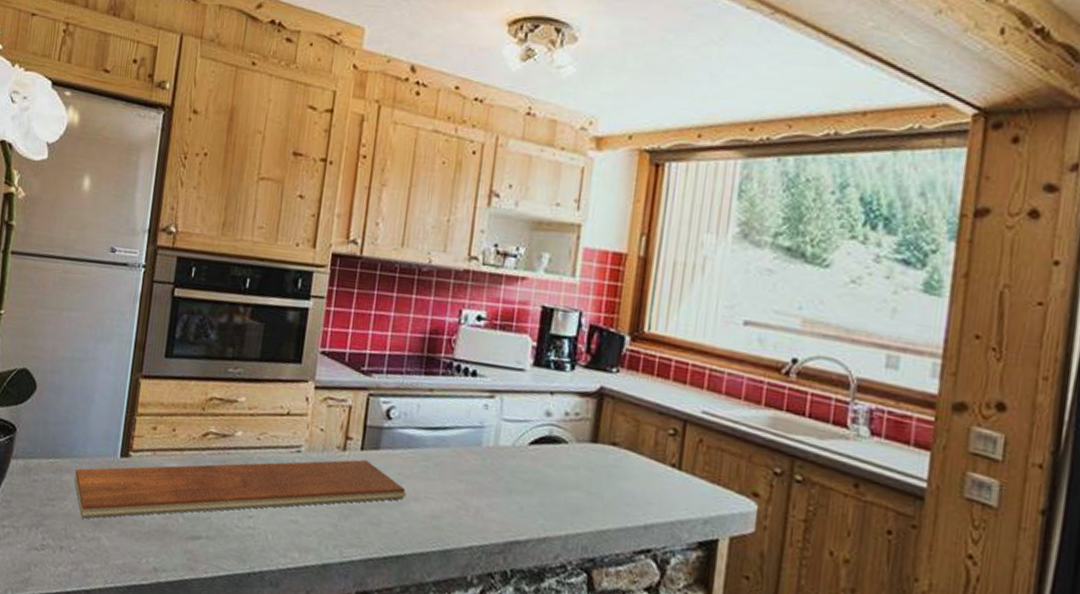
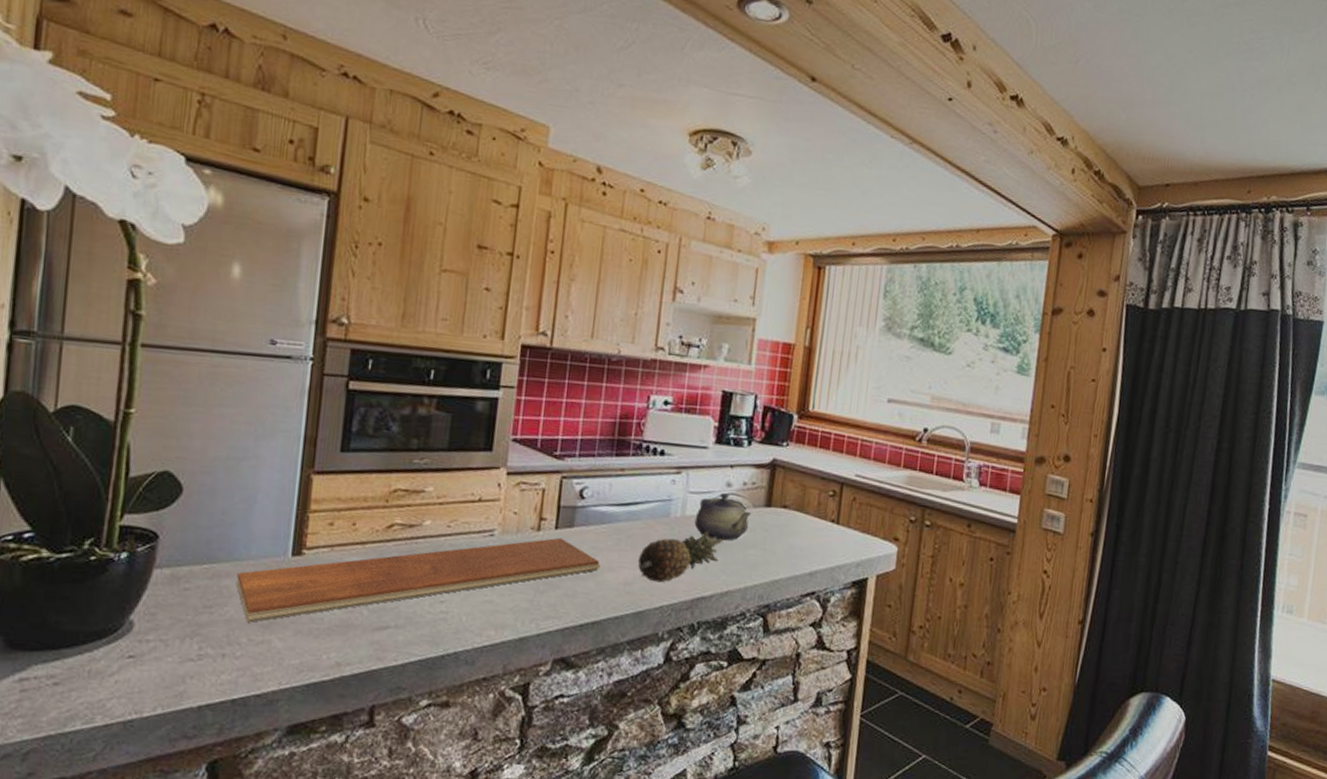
fruit: none [445,464,542,520] -> present [637,530,724,583]
teapot: none [508,423,575,479] -> present [694,493,752,541]

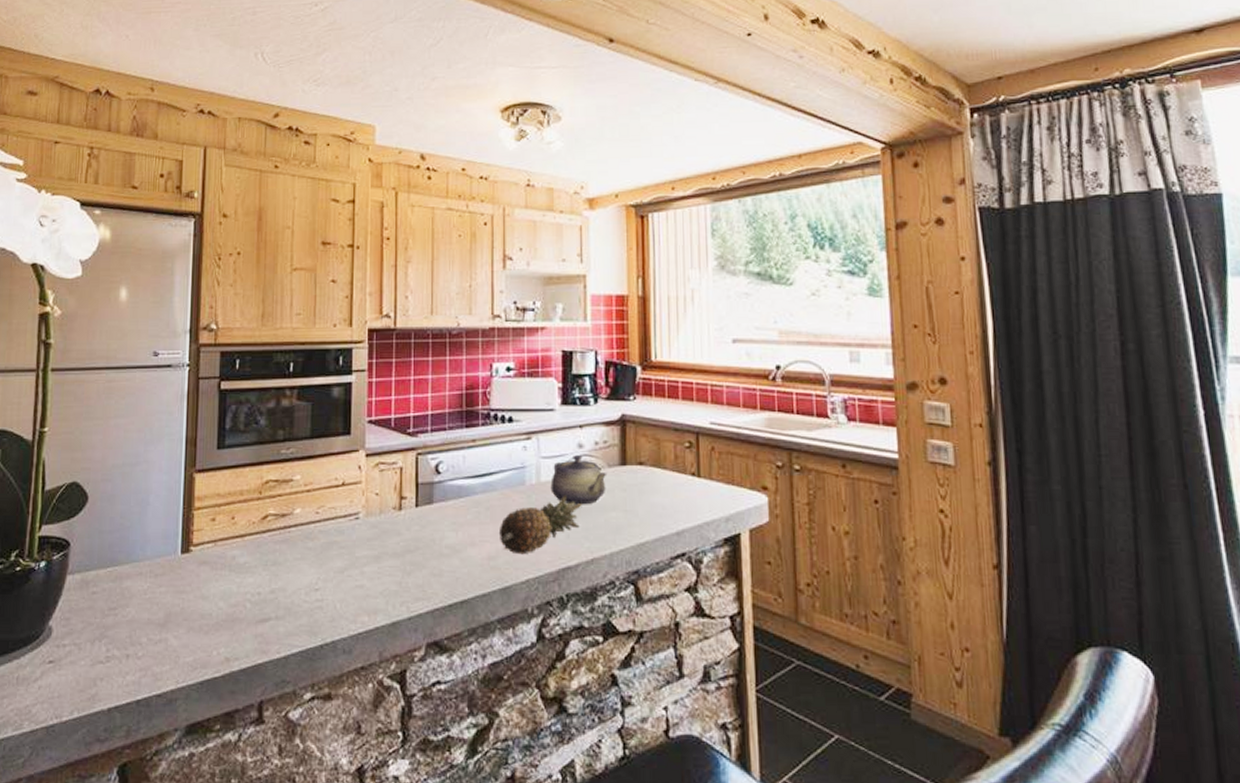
chopping board: present [236,537,601,623] -> none [135,515,463,622]

